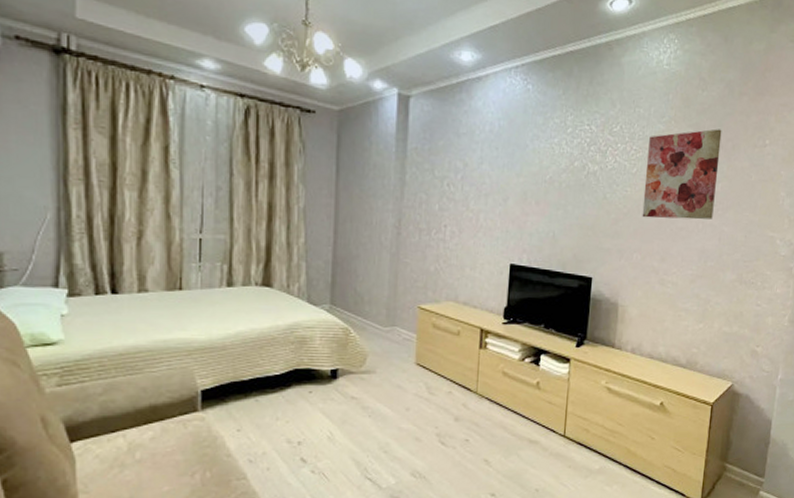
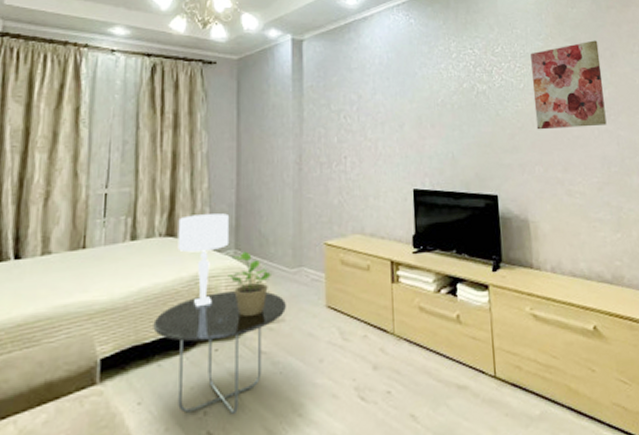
side table: none [250,342,377,446] -> present [153,291,286,414]
table lamp: none [274,268,326,354] -> present [177,213,230,308]
potted plant: none [322,307,365,367] -> present [228,251,271,318]

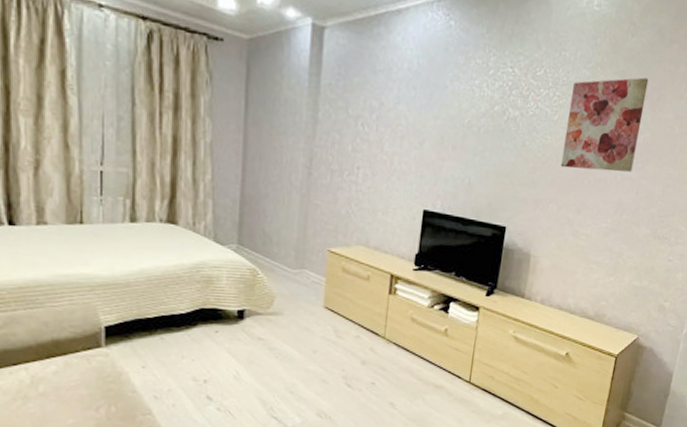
side table: present [153,291,286,414] -> none [155,282,285,385]
table lamp: present [177,213,230,308] -> none [179,205,234,293]
potted plant: present [228,251,271,318] -> none [229,247,273,308]

